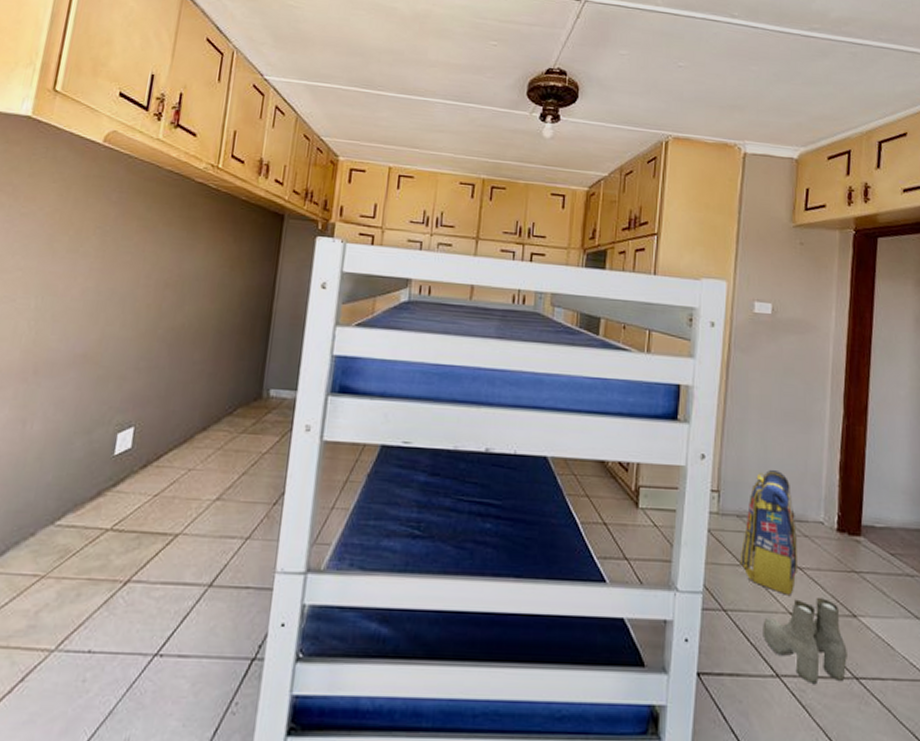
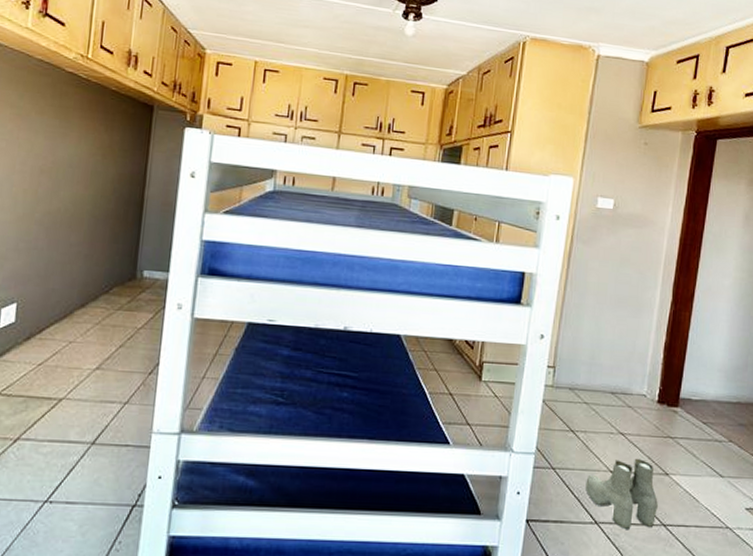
backpack: present [741,470,797,595] -> none [570,349,622,457]

